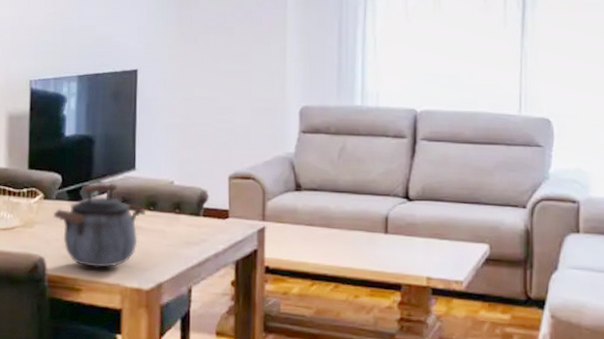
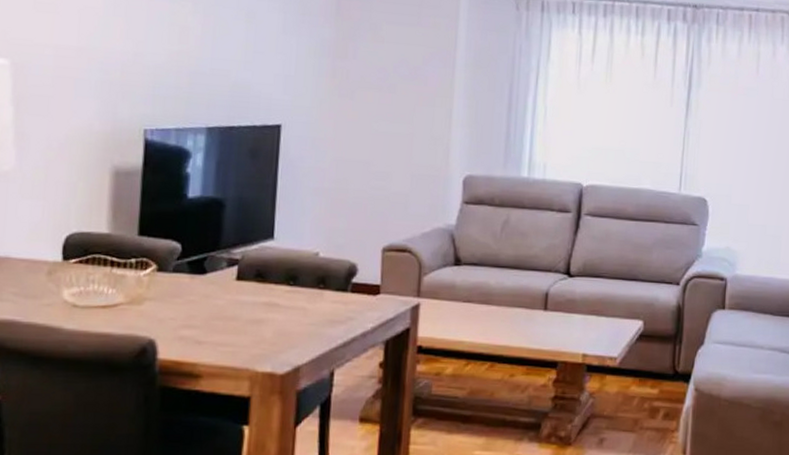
kettle: present [54,182,146,269] -> none [169,253,285,352]

